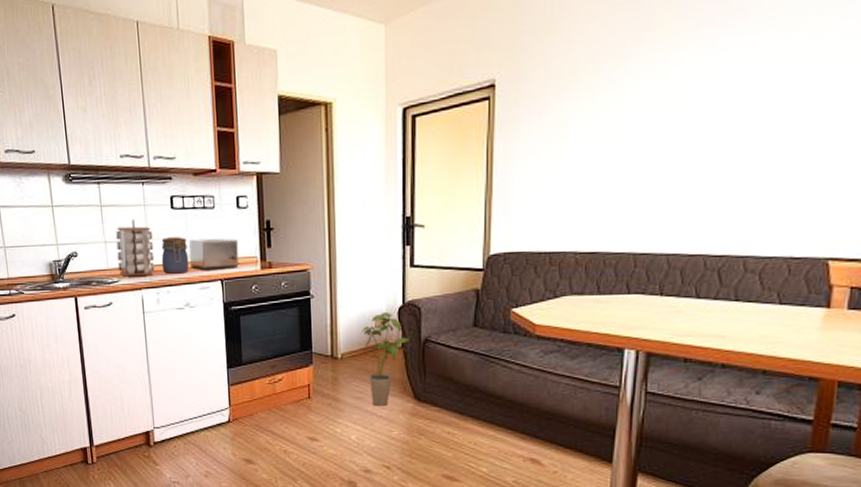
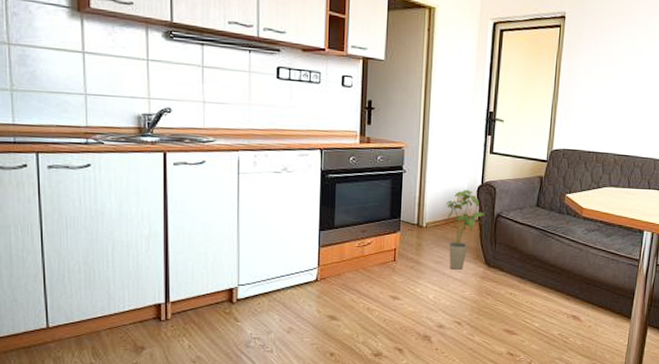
spice rack: present [116,219,155,277] -> none [215,83,255,139]
jar: present [161,237,189,274] -> none [262,104,290,140]
toaster: present [189,238,239,271] -> none [291,109,341,140]

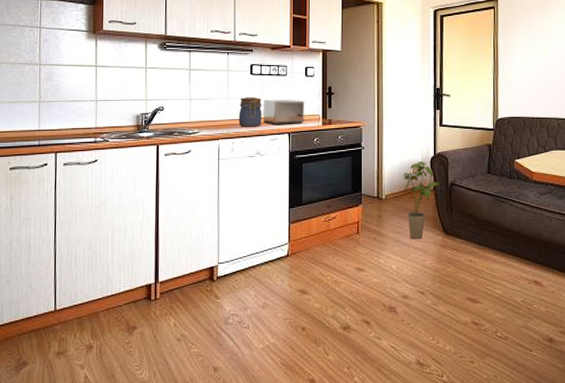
jar: none [262,104,290,140] -> present [238,97,261,127]
toaster: none [291,109,341,140] -> present [262,99,305,126]

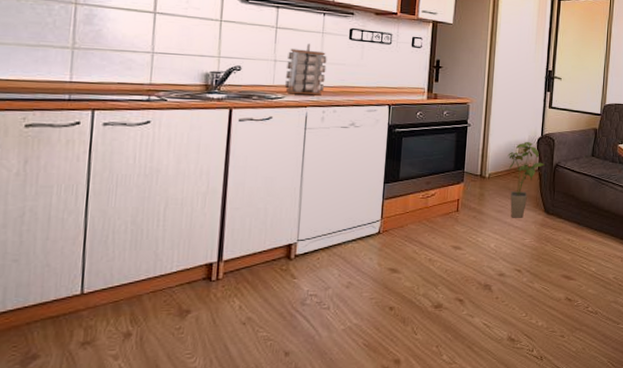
spice rack: none [199,81,233,129] -> present [284,43,327,96]
jar: present [238,97,261,127] -> none [331,63,360,96]
toaster: present [262,99,305,126] -> none [360,67,410,96]

